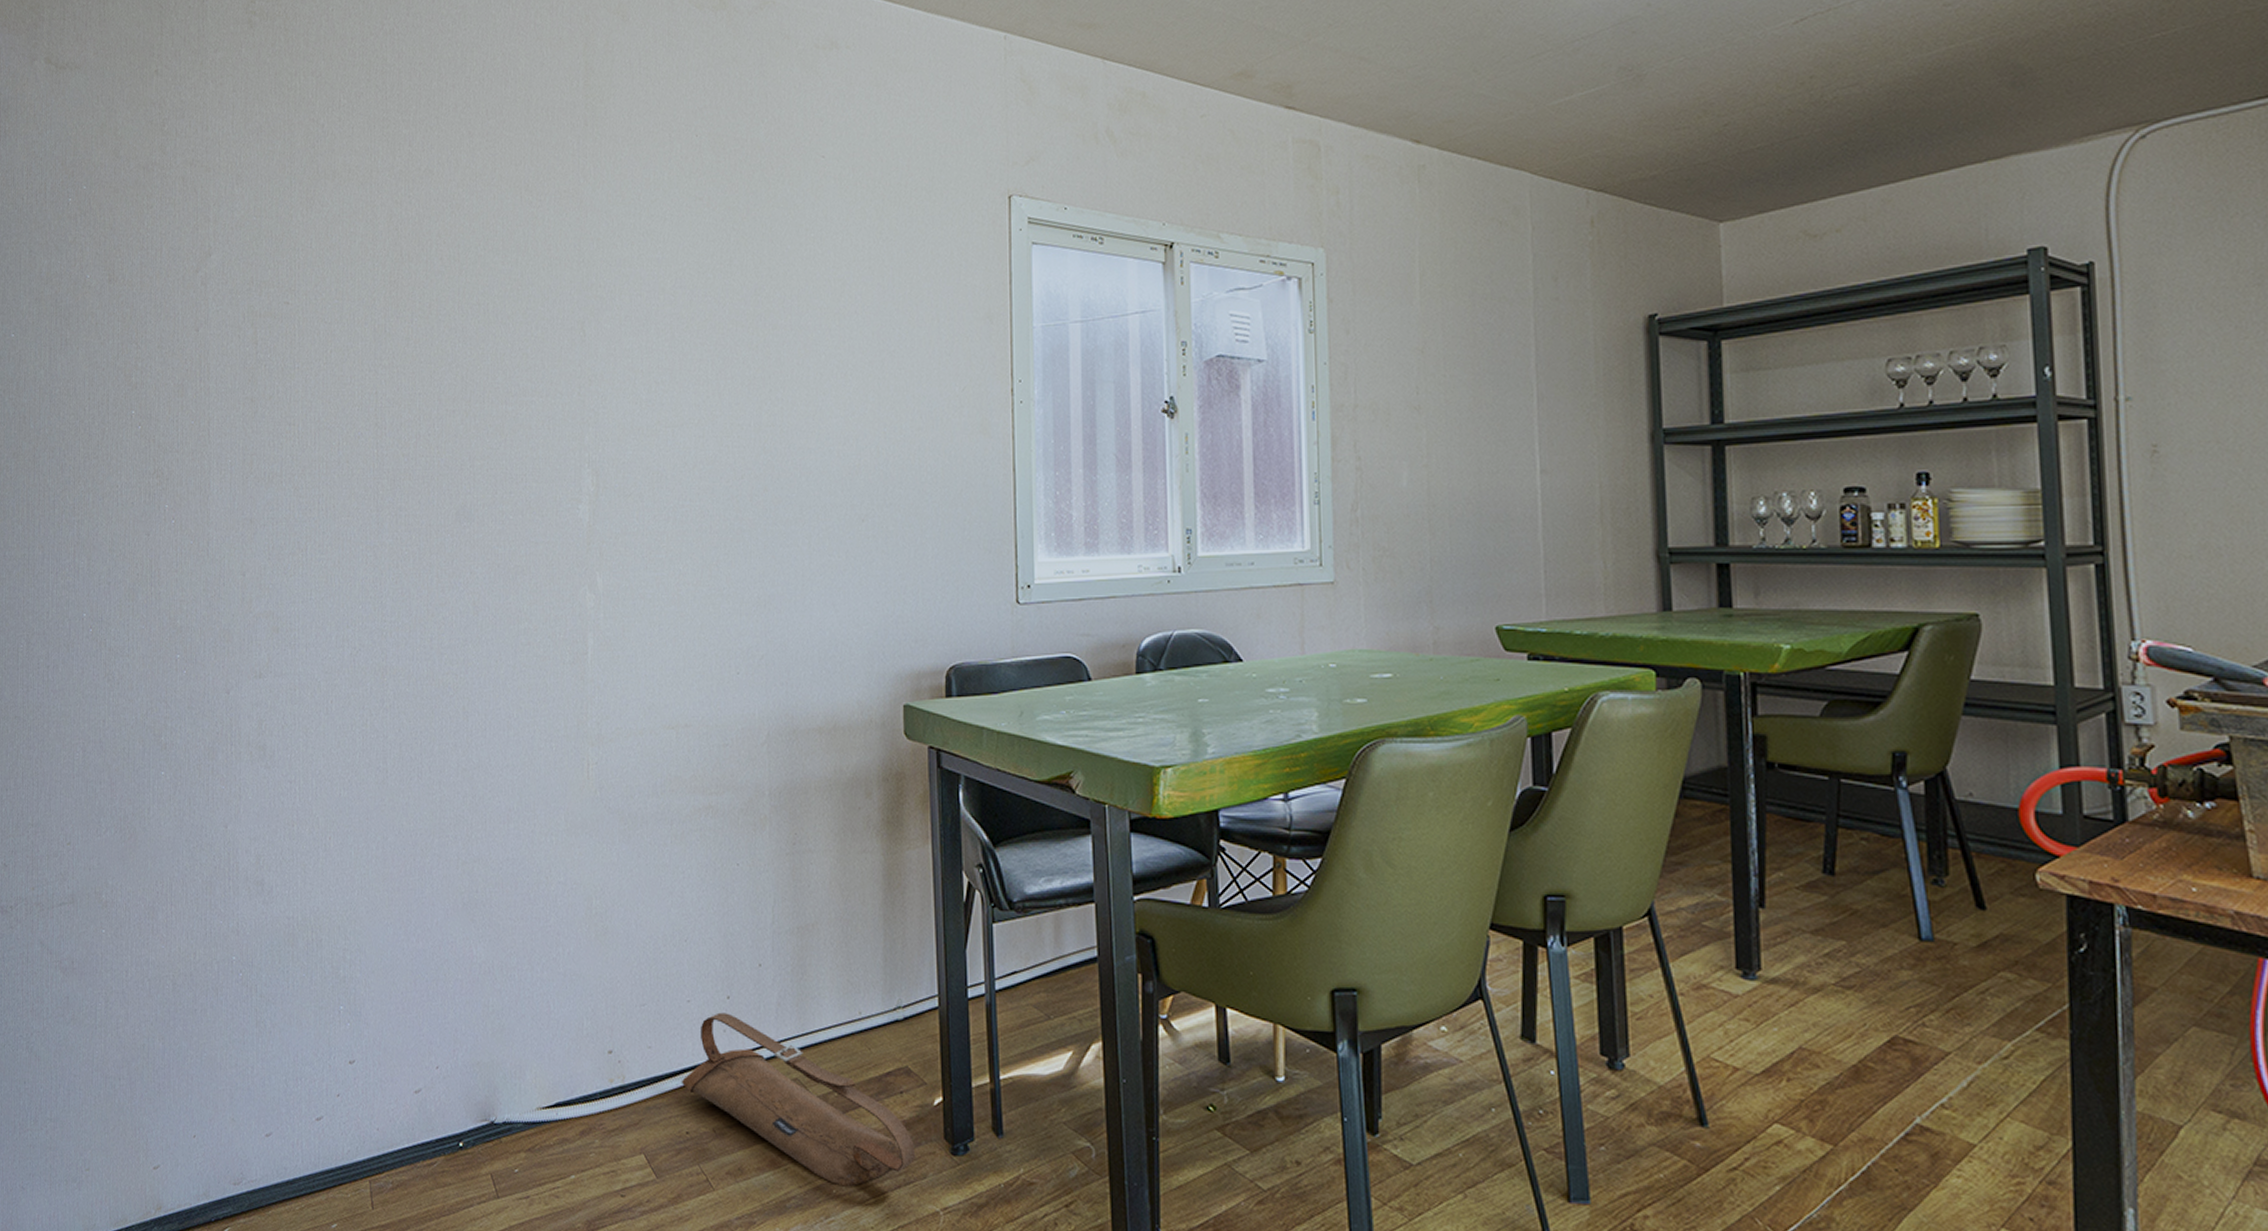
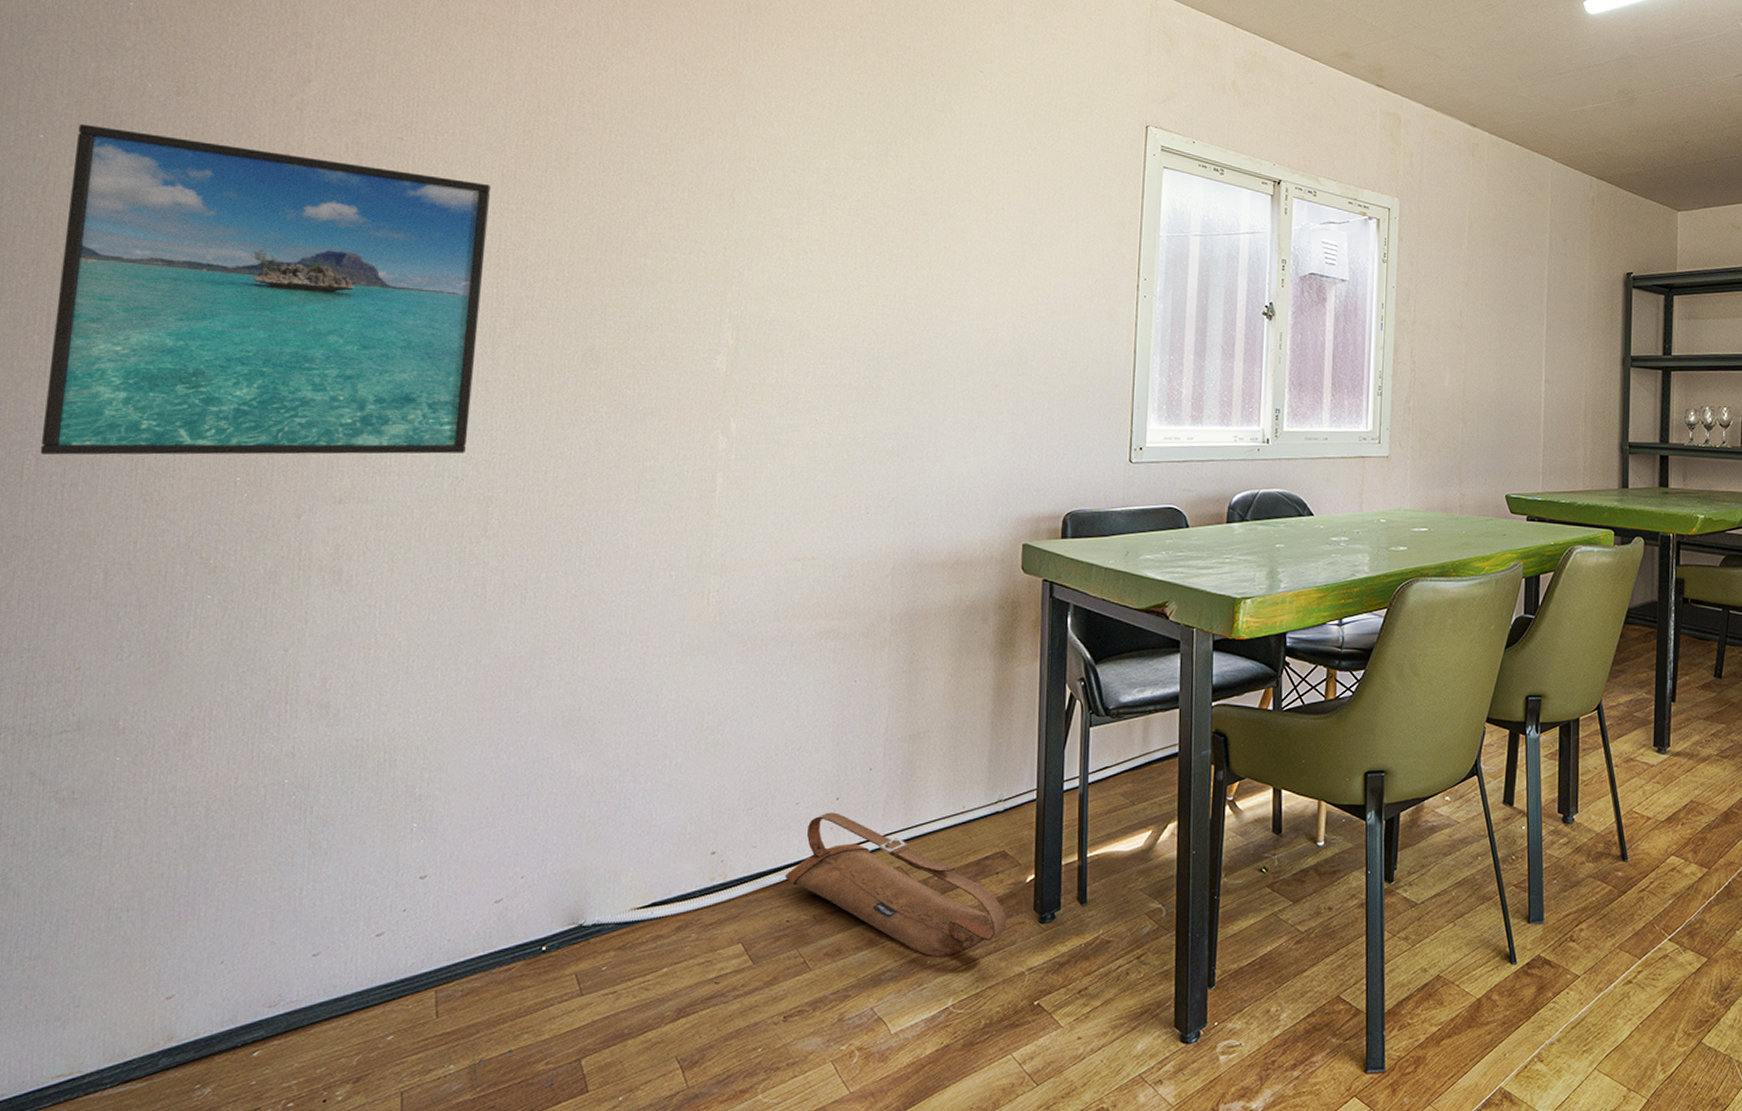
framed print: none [29,319,365,638] -> present [40,123,490,455]

